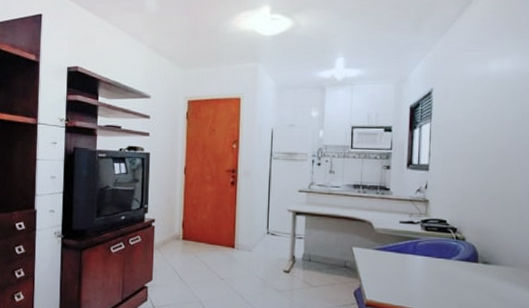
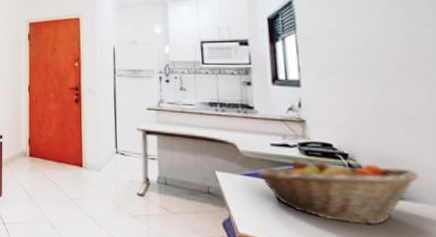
fruit basket: none [385,233,504,286] -> present [256,158,420,225]

